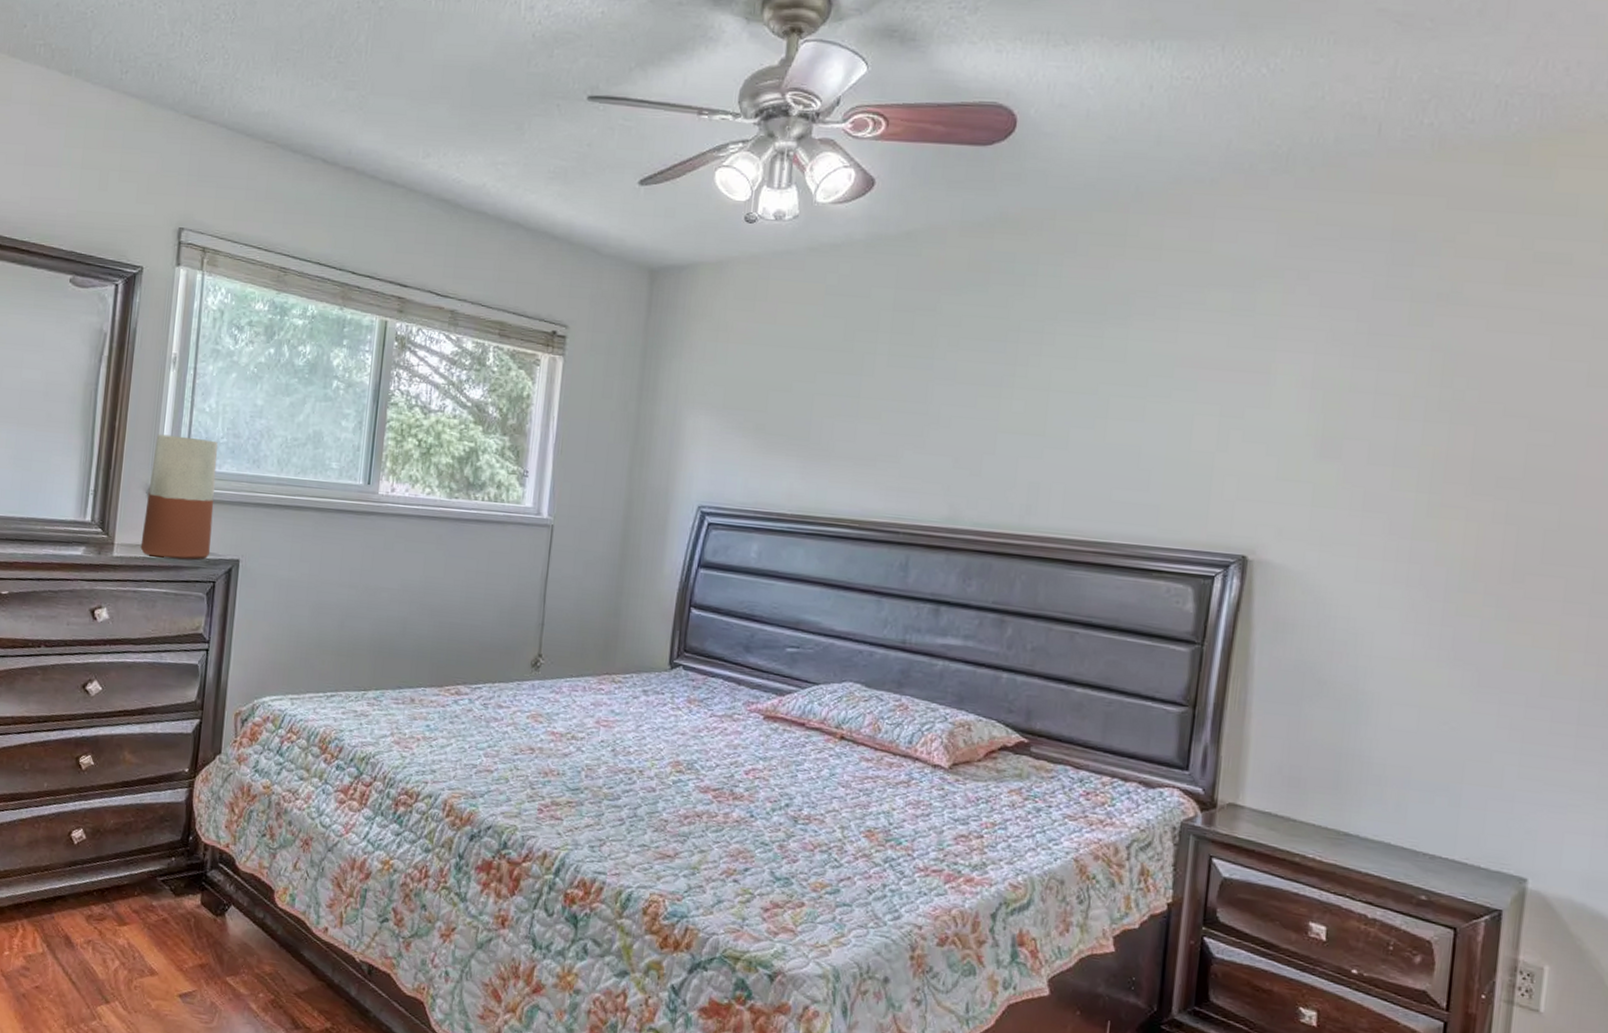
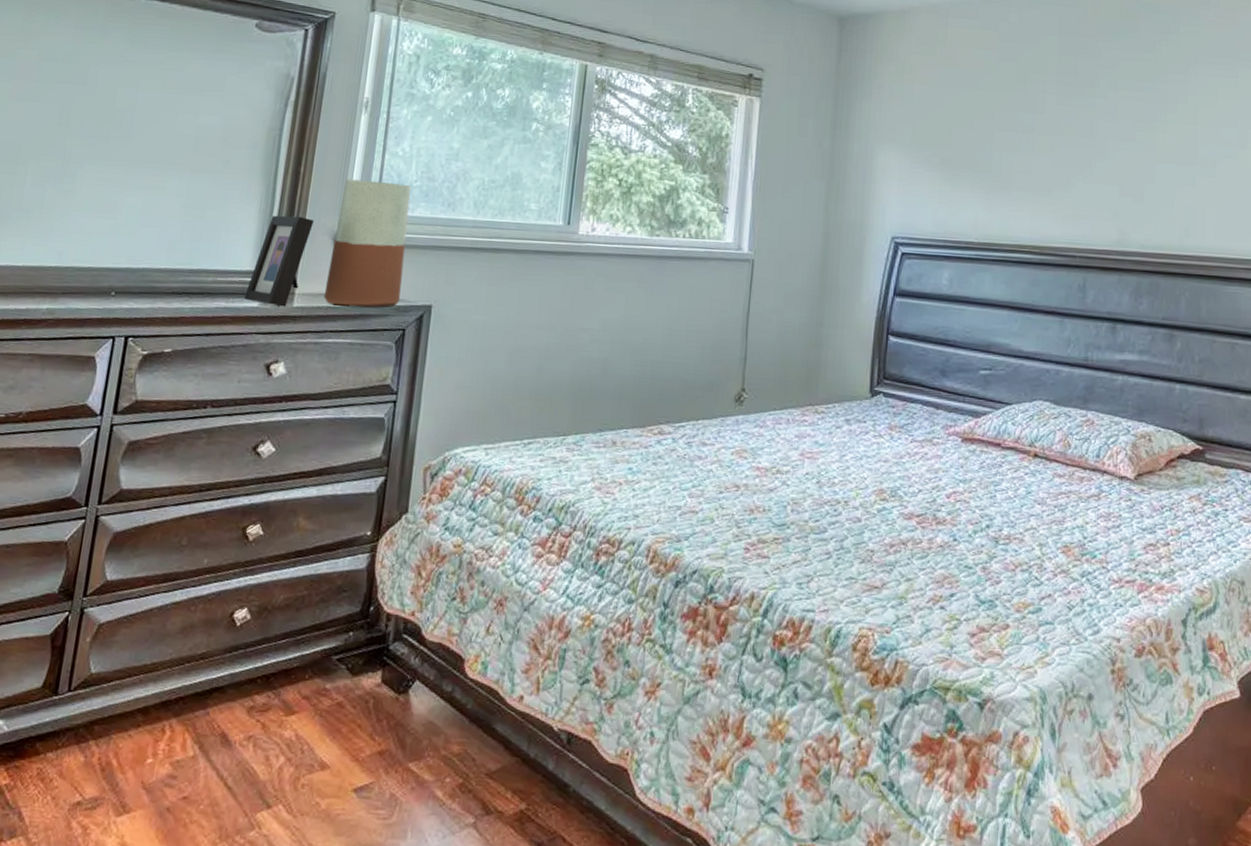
picture frame: none [69,468,129,556] -> present [244,215,314,307]

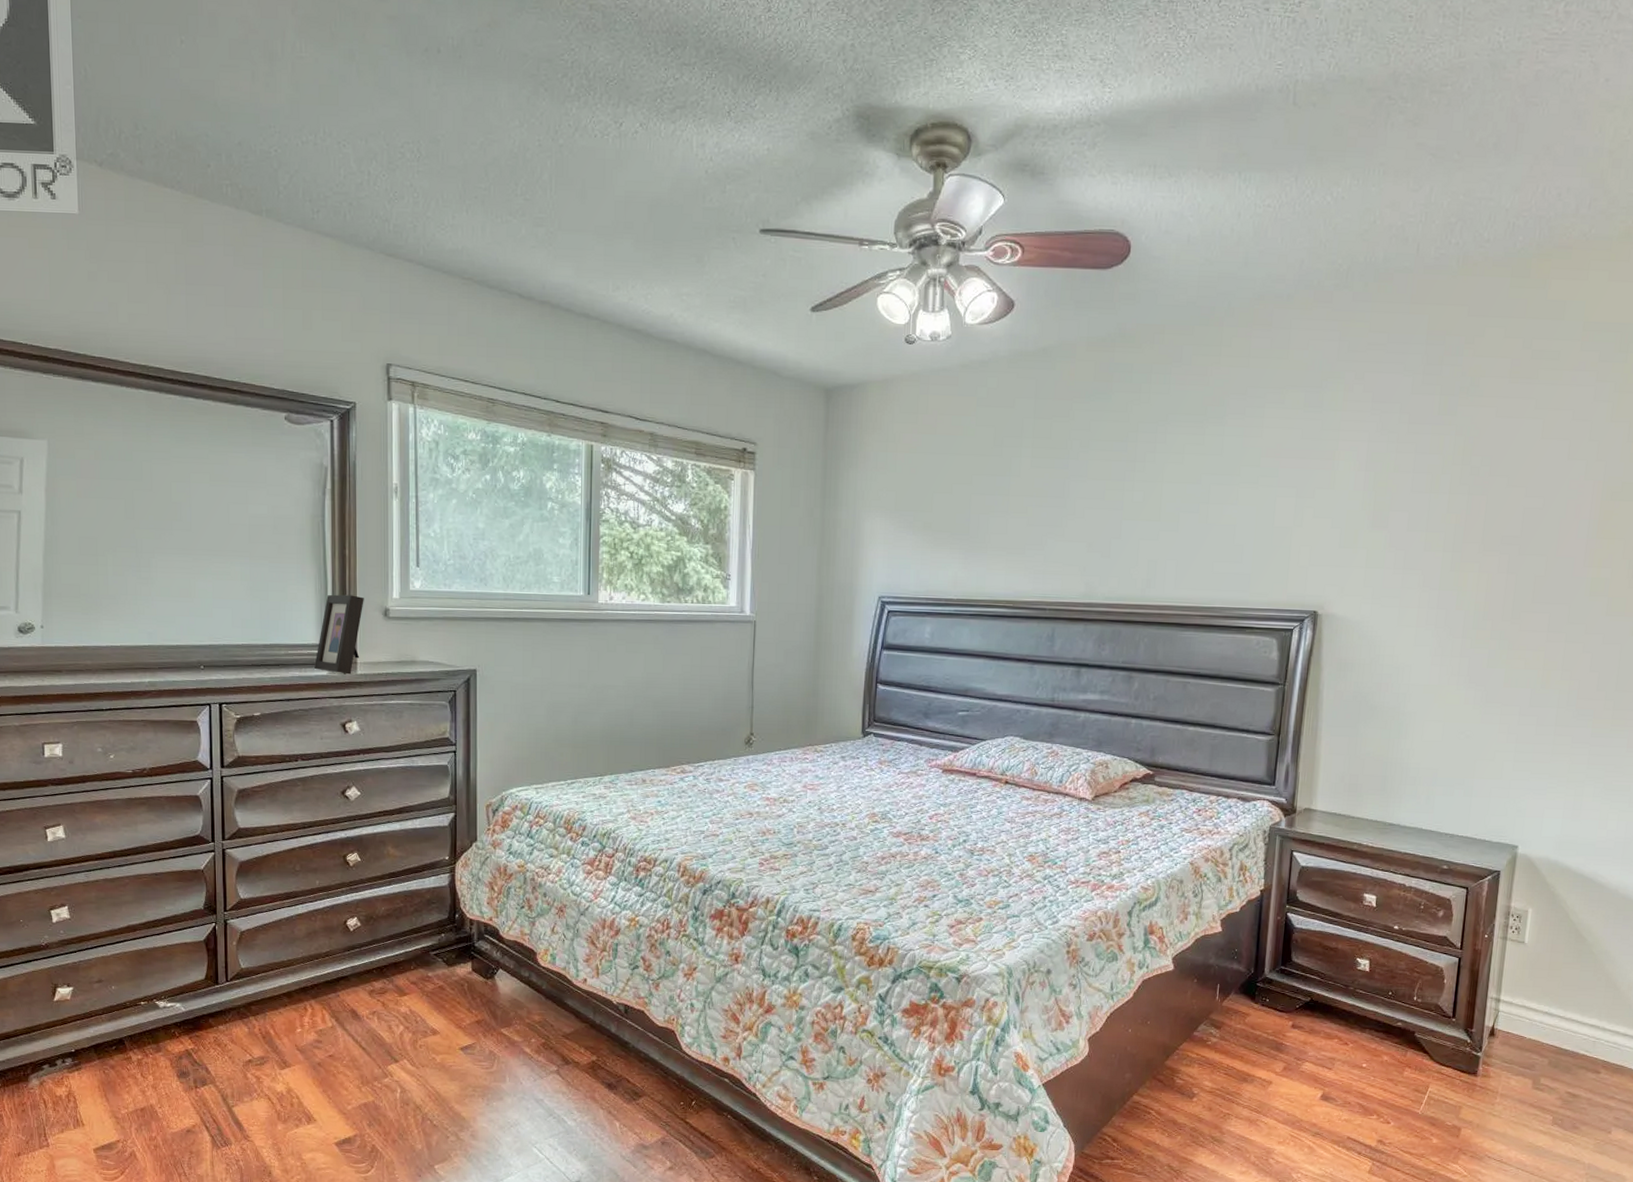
vase: present [323,179,411,309] -> none [382,559,449,674]

